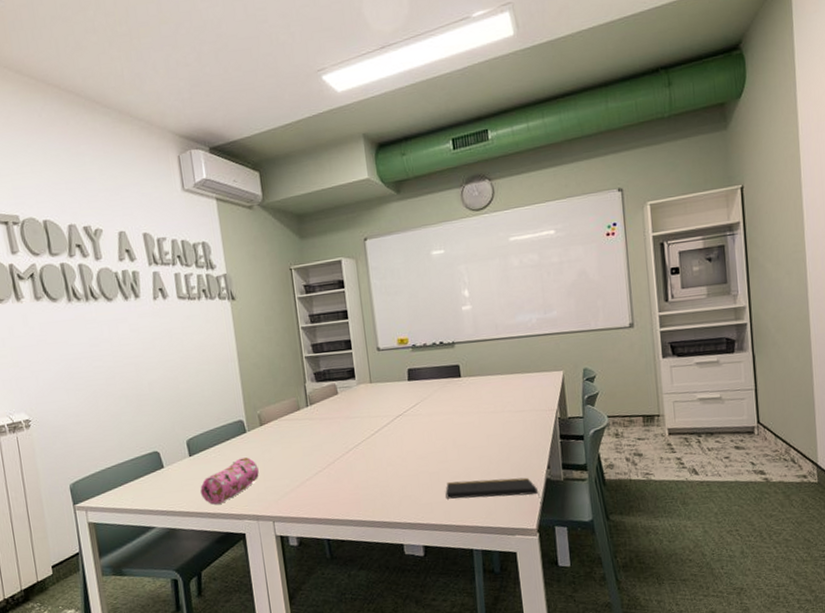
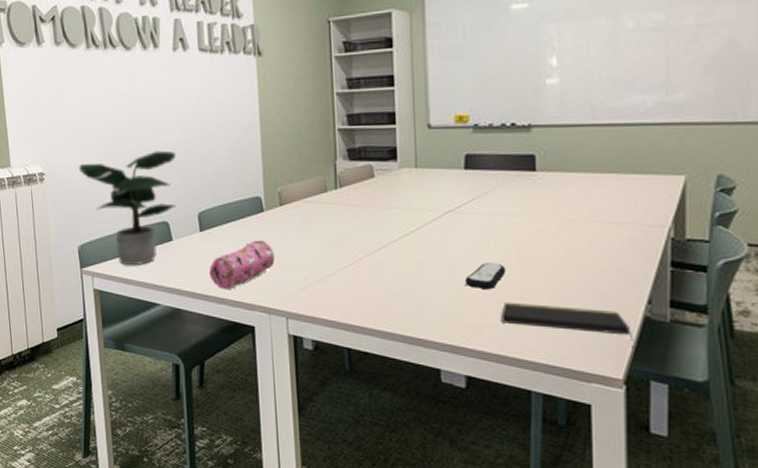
potted plant: none [65,388,166,496] -> present [78,150,177,266]
remote control: none [415,452,447,475] -> present [464,263,506,290]

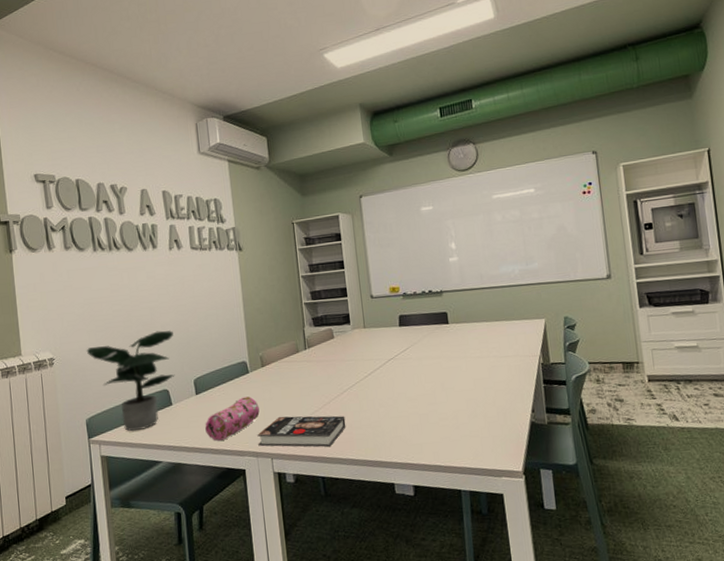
book: none [270,268,383,314] -> present [257,415,346,448]
remote control: present [464,263,506,290] -> none [406,394,435,416]
notepad: present [501,301,634,349] -> none [434,420,527,447]

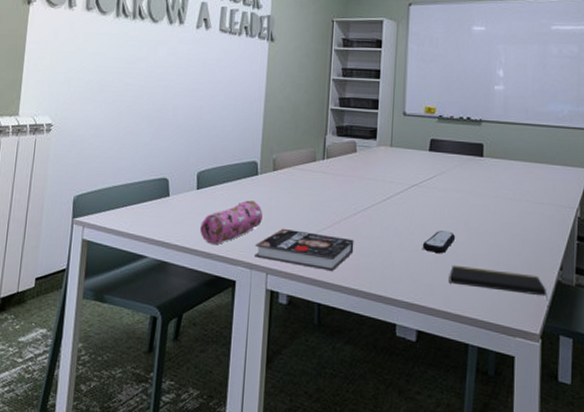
potted plant: present [86,330,175,431] -> none [88,113,185,218]
remote control: none [406,394,435,416] -> present [422,231,456,254]
notepad: none [434,420,527,447] -> present [449,264,548,308]

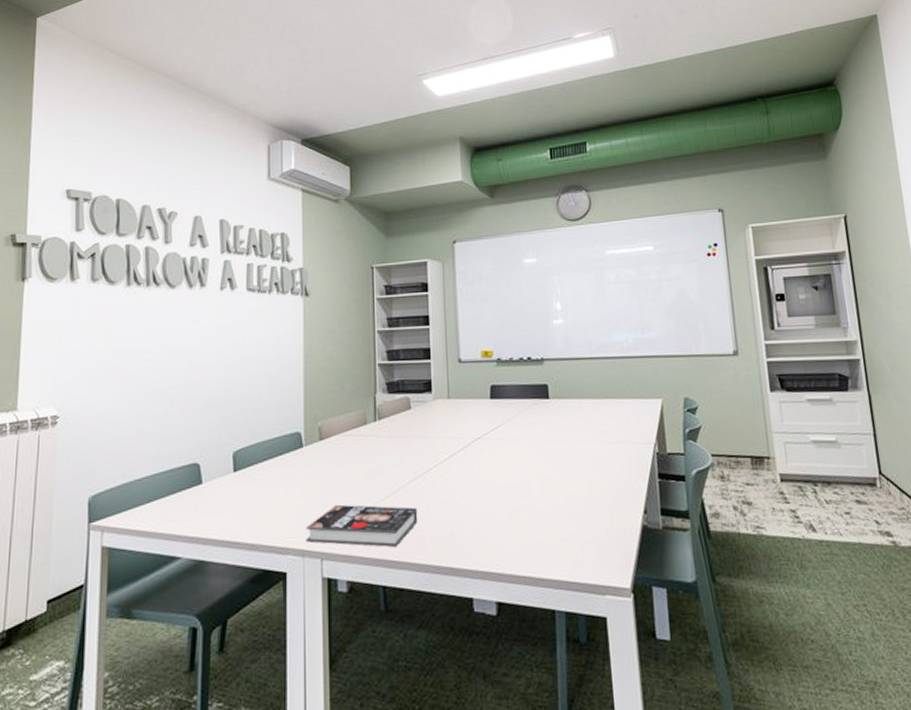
pencil case: present [200,200,263,244] -> none [241,477,312,533]
remote control: present [422,231,456,254] -> none [493,485,529,512]
notepad: present [449,264,548,308] -> none [525,522,637,557]

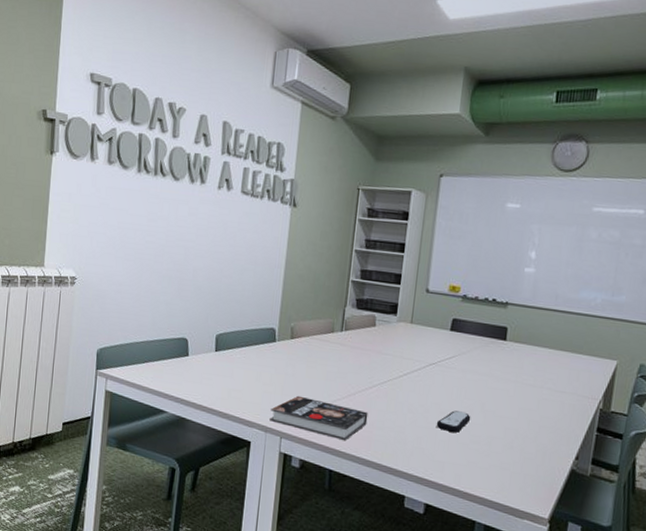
remote control: none [493,485,529,512] -> present [436,410,471,433]

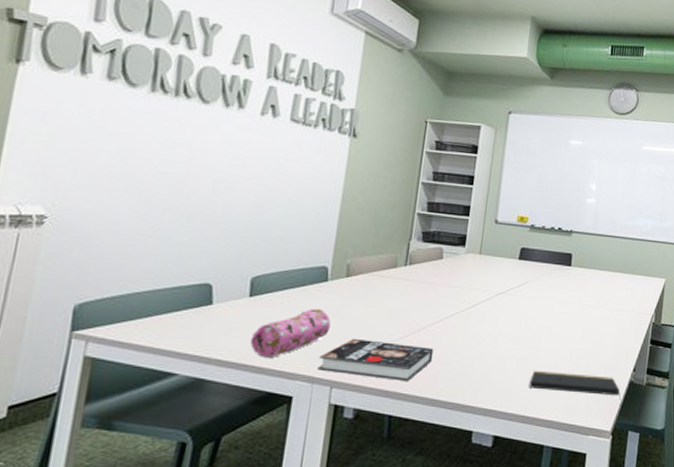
pencil case: none [217,366,279,406] -> present [250,309,331,358]
remote control: present [436,410,471,433] -> none [504,337,539,360]
notepad: none [460,444,560,495] -> present [529,370,621,407]

